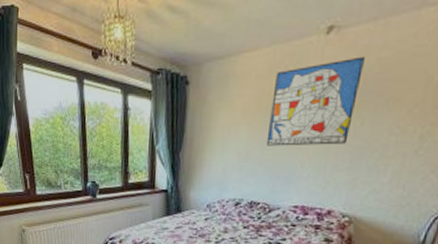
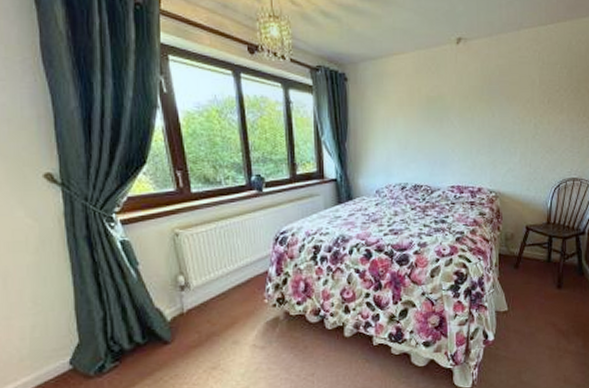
wall art: present [266,56,365,146] -> none [421,63,487,135]

